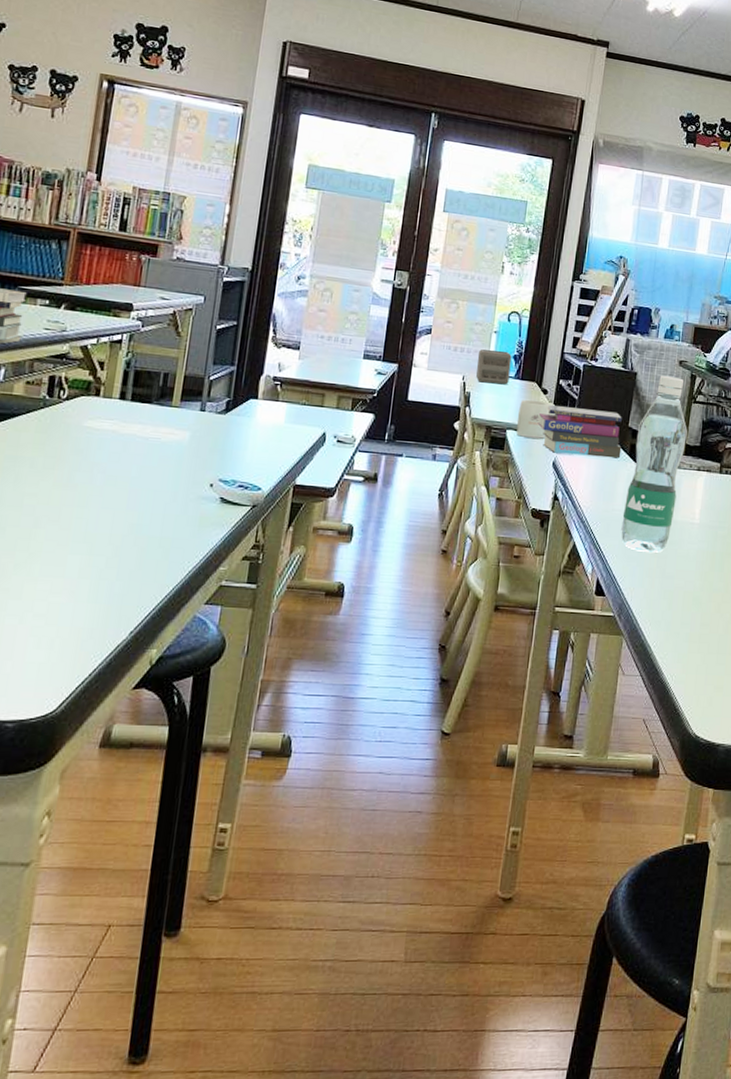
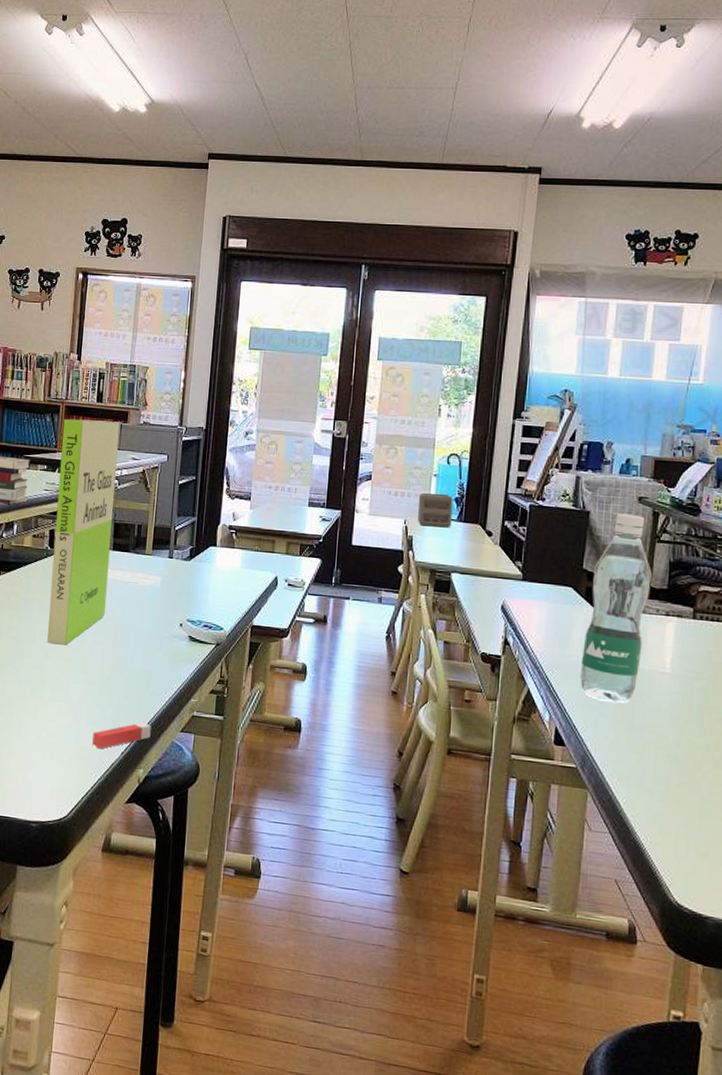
book: none [39,247,147,511] -> present [47,418,120,645]
eraser: none [93,595,170,630] -> present [92,722,151,749]
mug: present [516,399,550,439] -> none [461,542,496,582]
books: present [537,404,622,459] -> none [483,546,576,602]

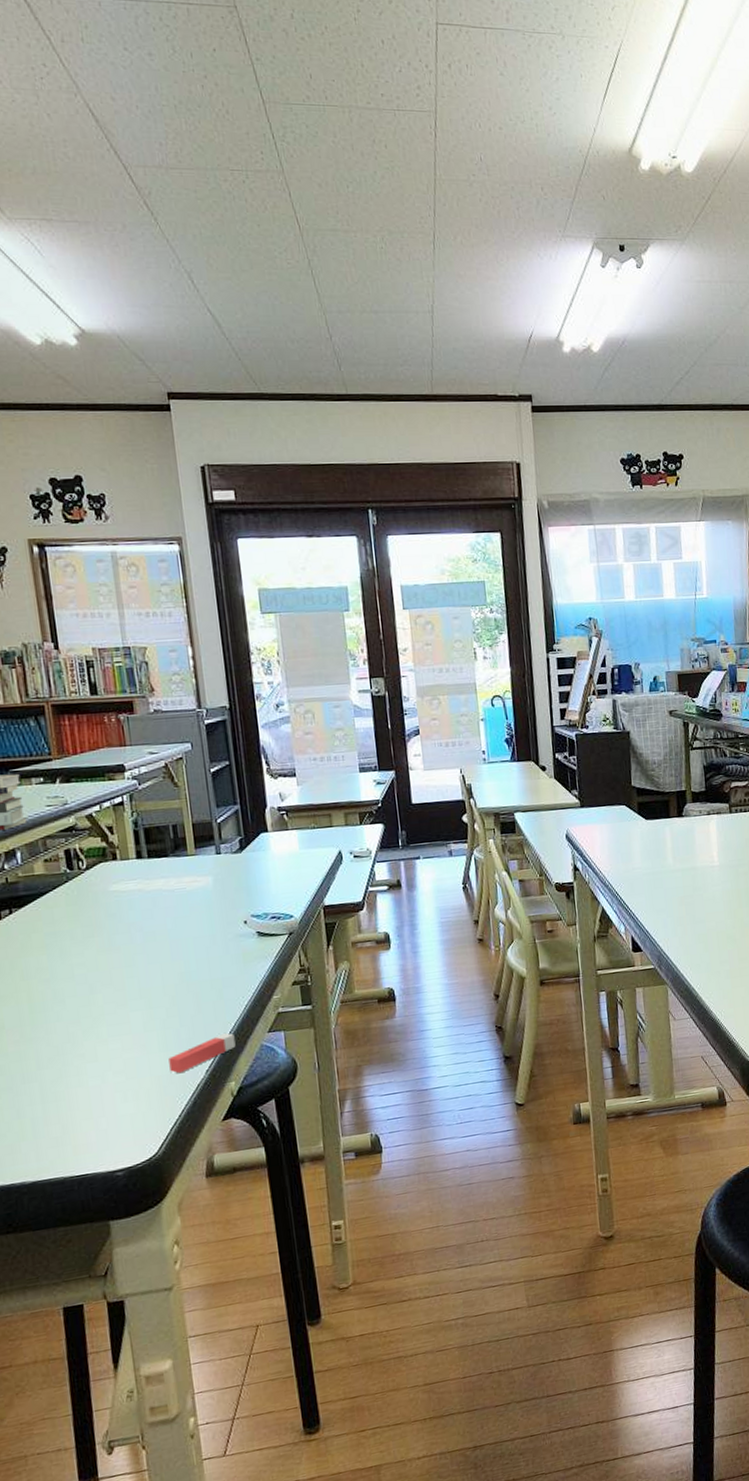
book: present [47,418,120,645] -> none [52,714,154,977]
desk organizer: present [418,493,453,528] -> none [469,736,506,772]
bottle: present [580,513,652,703] -> none [641,728,694,903]

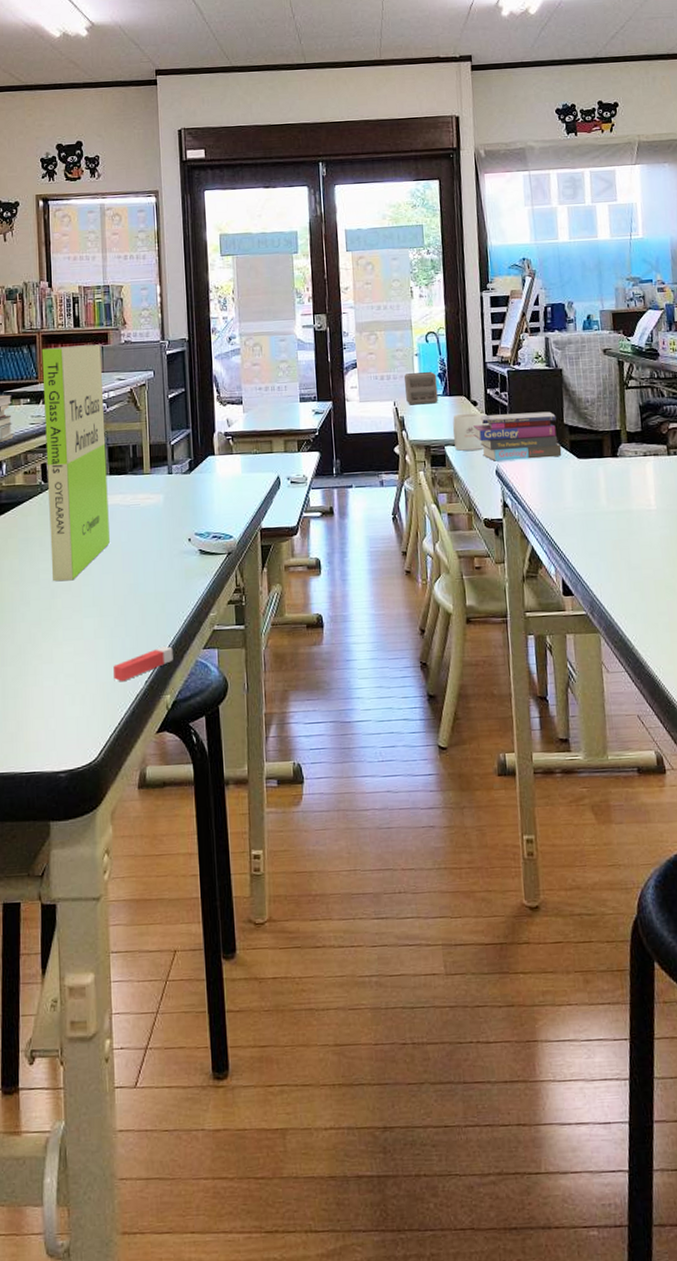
book: none [52,714,154,977] -> present [41,344,110,582]
desk organizer: none [469,736,506,772] -> present [403,371,438,405]
mug: none [521,778,554,817] -> present [452,413,484,451]
books: none [541,774,630,826] -> present [472,411,562,462]

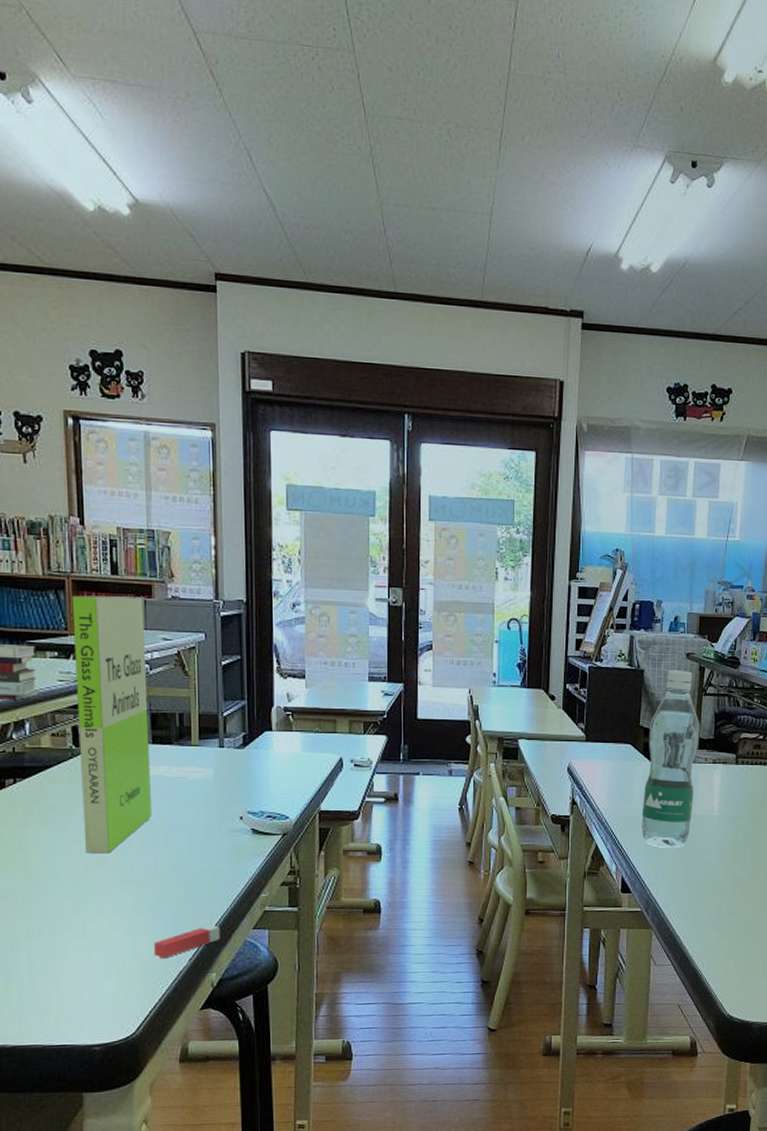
desk organizer: present [403,371,438,405] -> none [481,660,516,695]
mug: present [452,413,484,451] -> none [527,707,560,745]
books: present [472,411,562,462] -> none [548,710,635,758]
bottle: none [574,366,629,546] -> present [641,669,700,848]

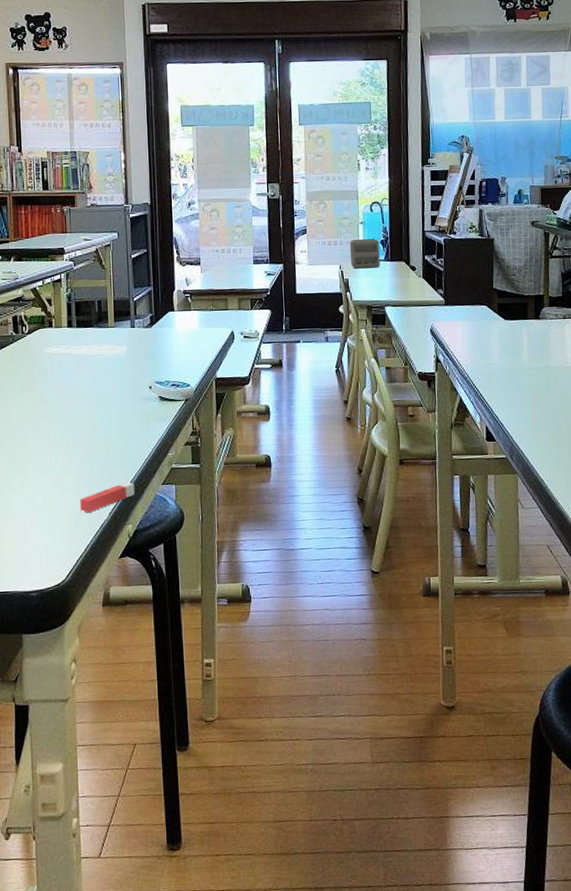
book: present [72,595,151,854] -> none [12,206,77,424]
desk organizer: none [481,660,516,695] -> present [349,238,380,269]
bottle: present [641,669,700,848] -> none [500,237,549,398]

